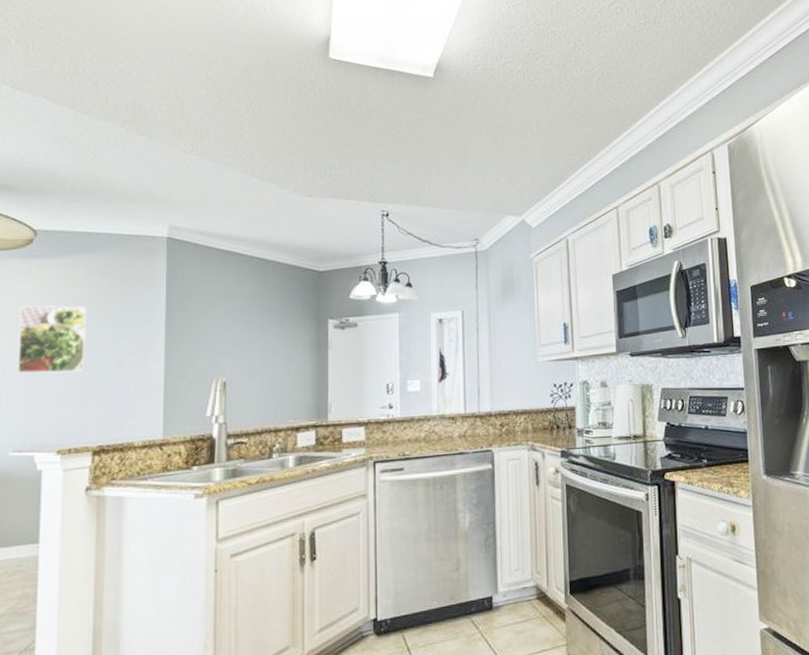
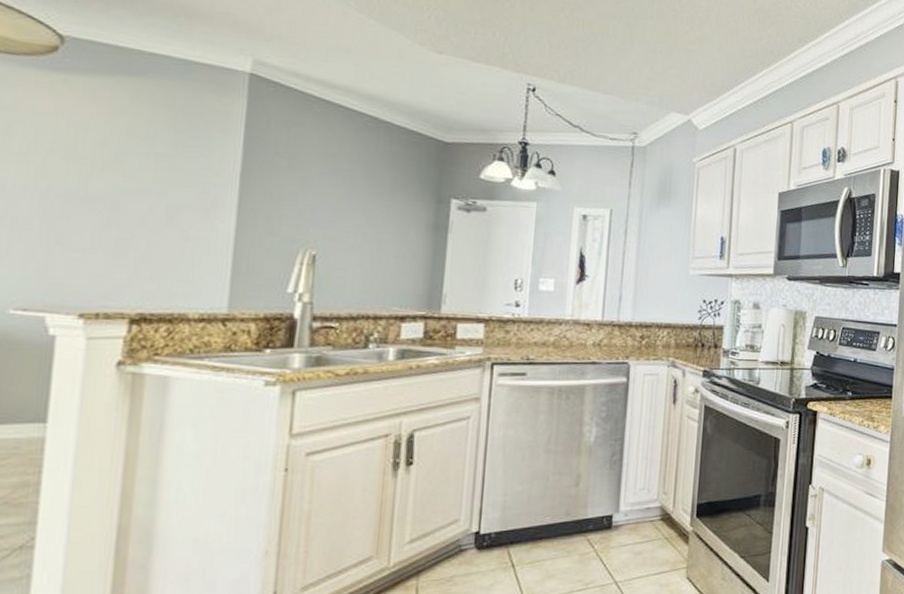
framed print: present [18,305,87,373] -> none [27,129,133,222]

